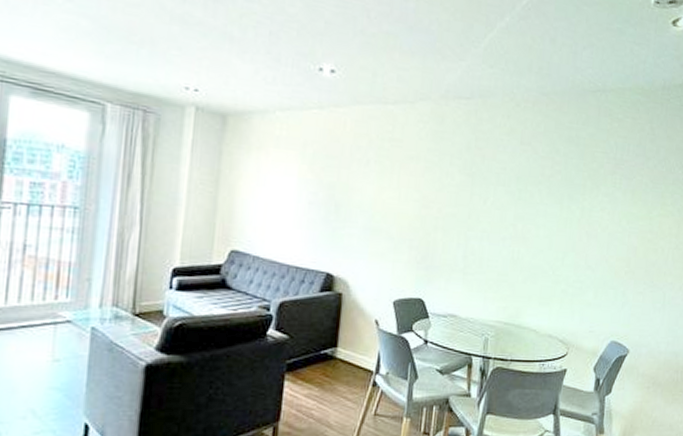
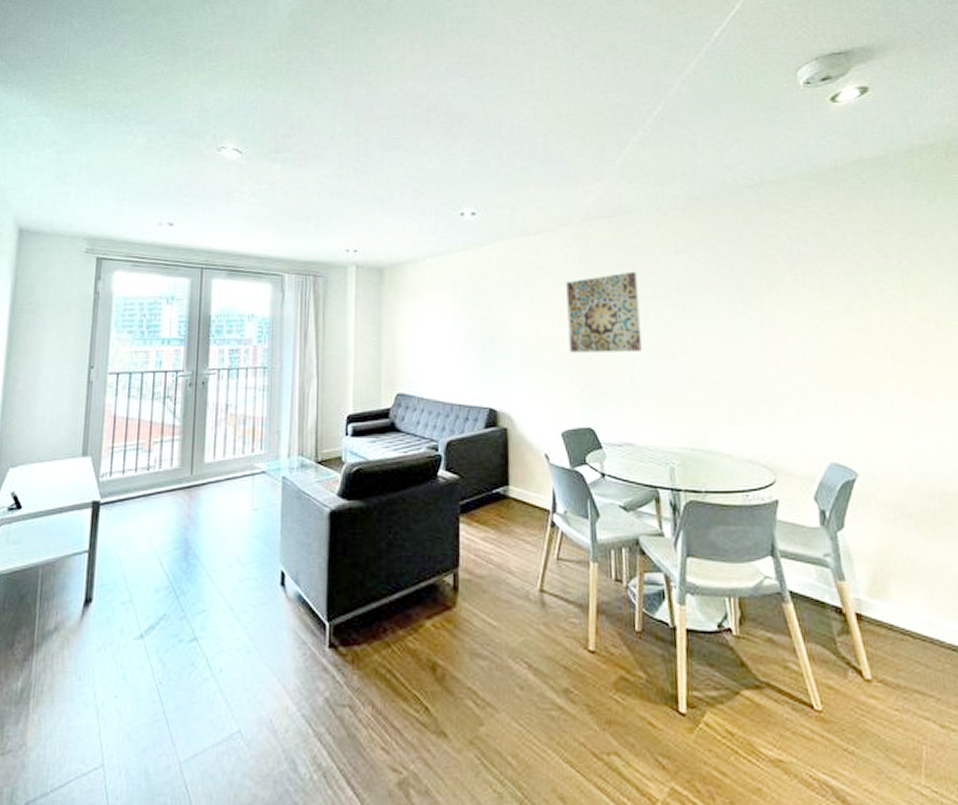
wall art: none [411,155,484,232] -> present [566,271,642,353]

